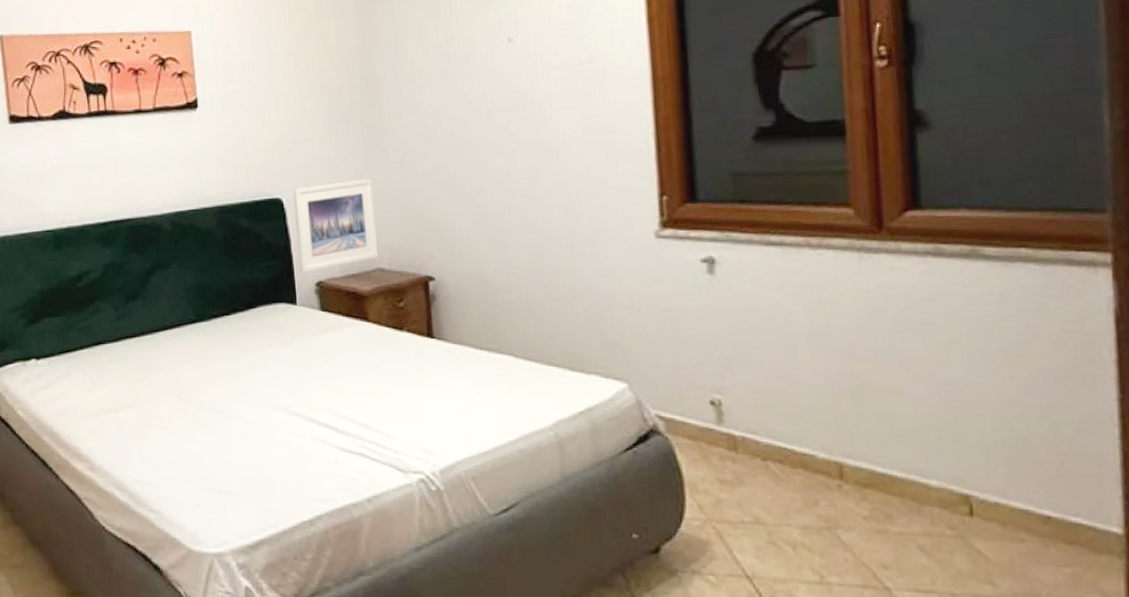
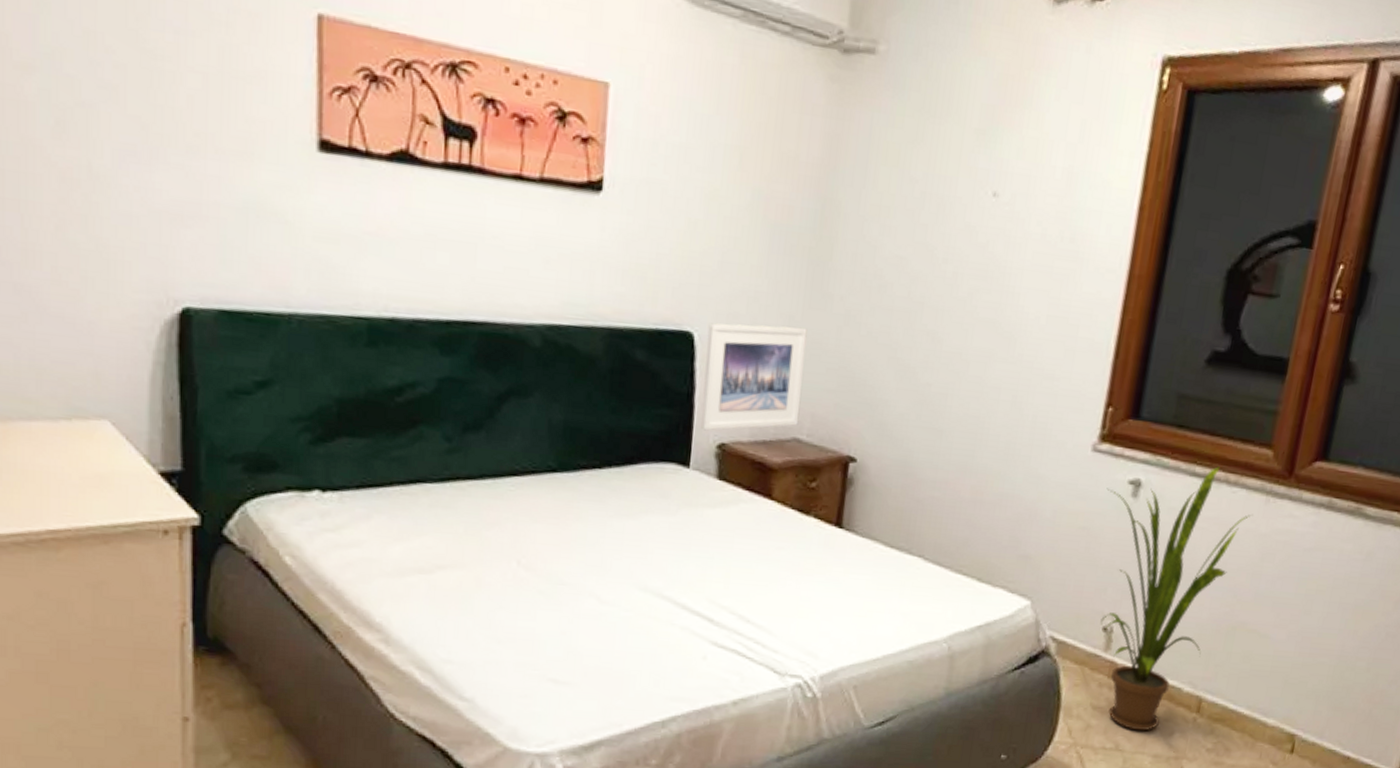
house plant: none [679,232,848,502] -> present [1100,466,1253,731]

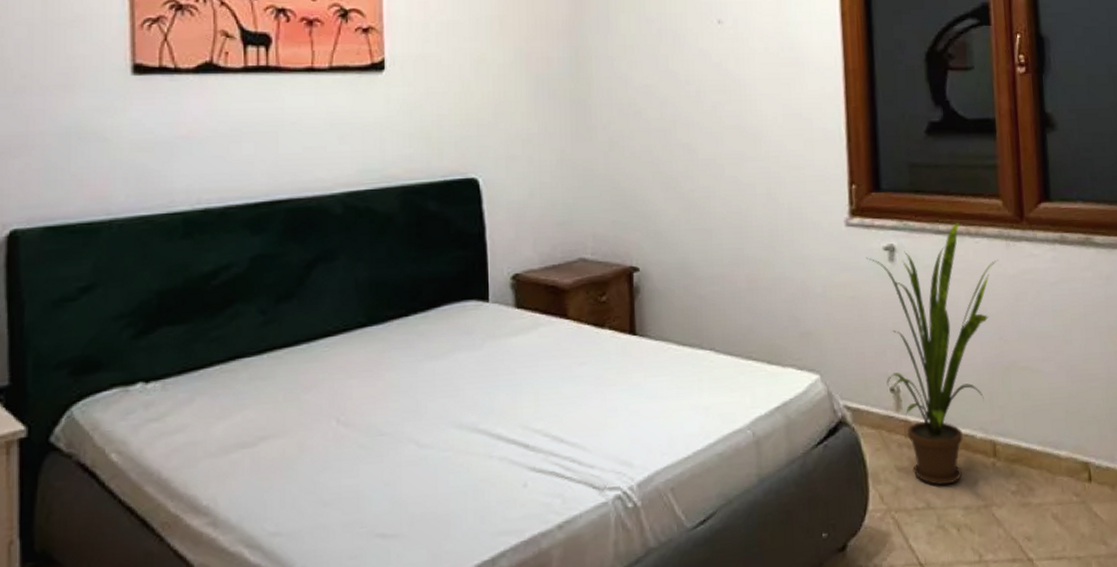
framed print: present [701,323,807,431] -> none [490,158,582,265]

